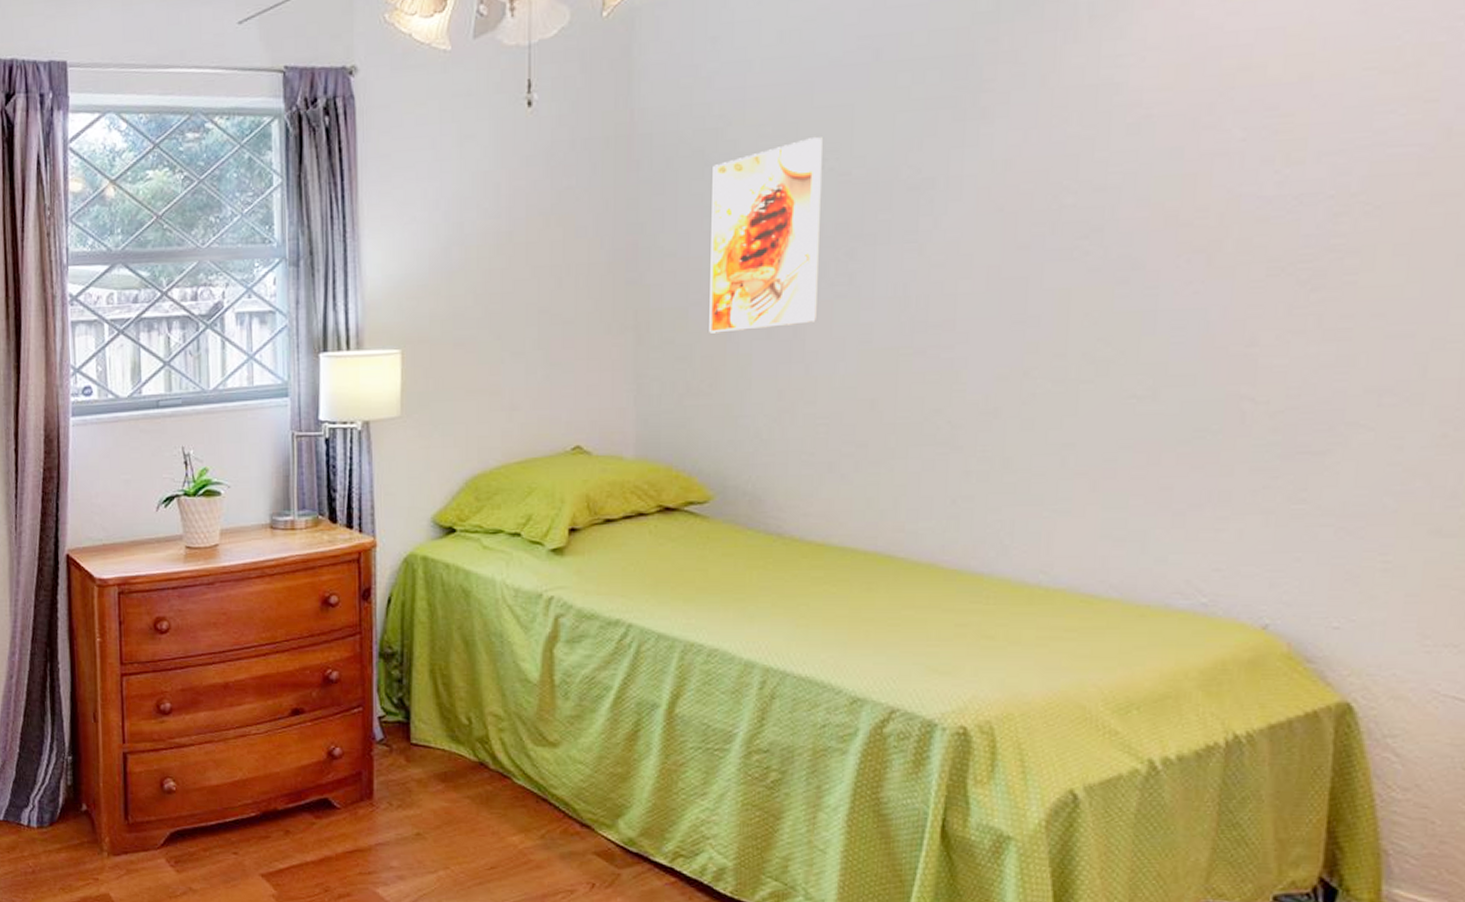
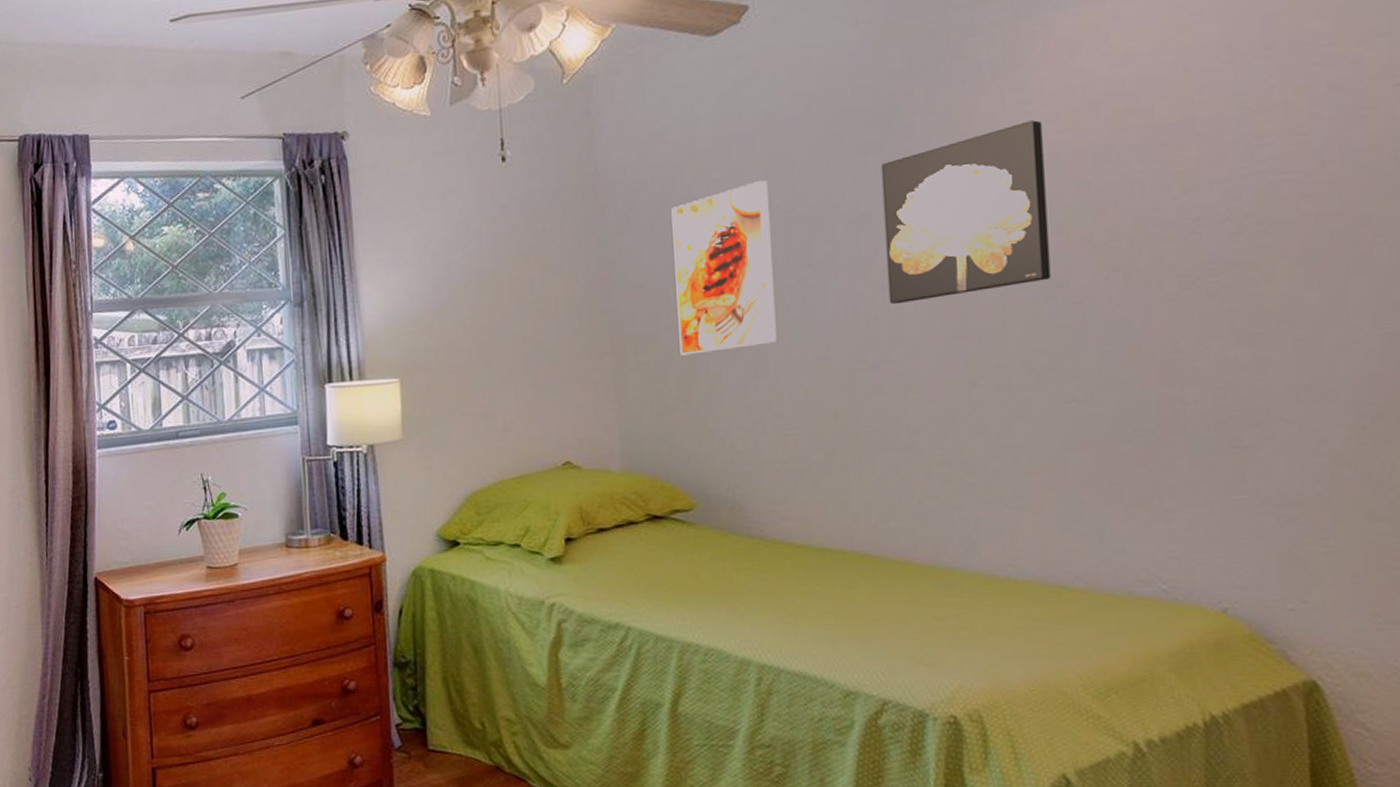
wall art: none [944,75,1139,283] -> present [881,120,1051,304]

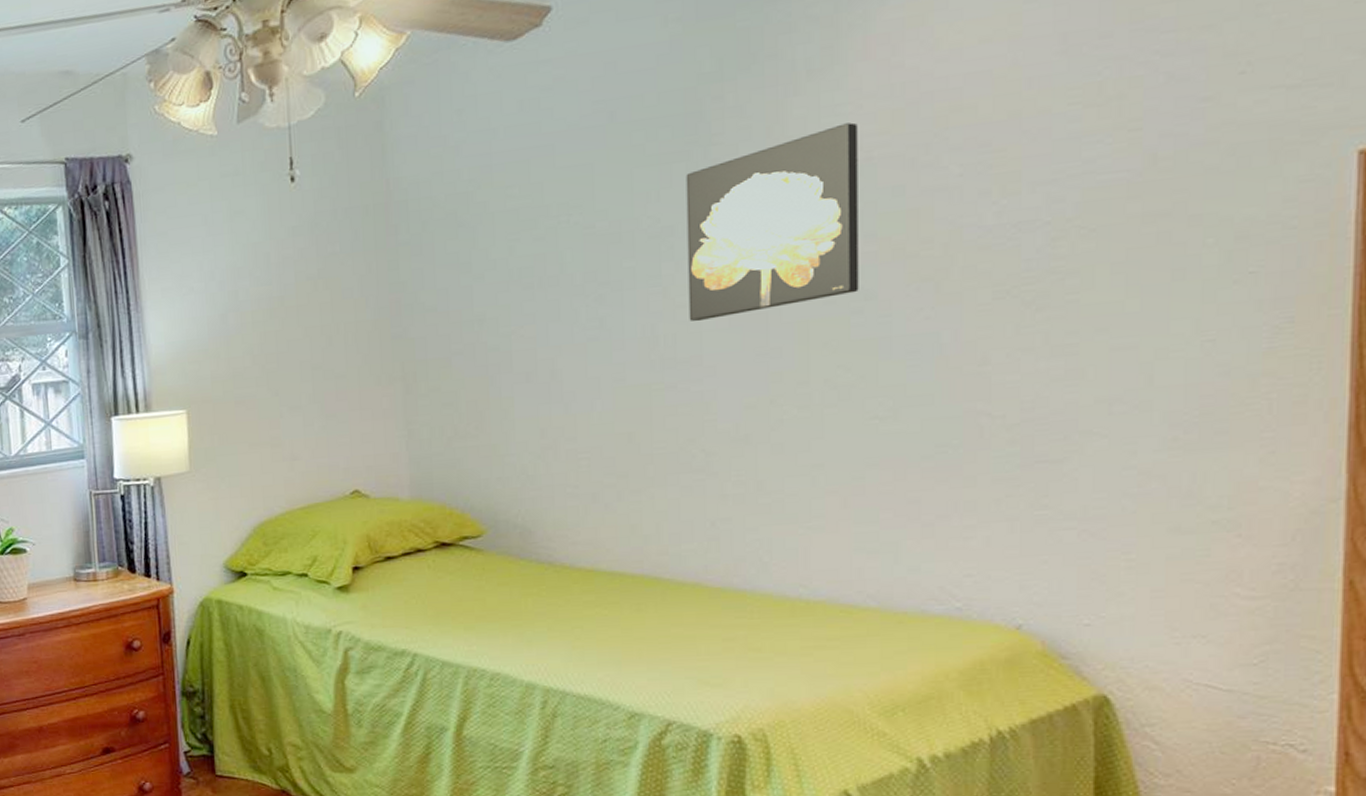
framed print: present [671,180,777,356] -> none [466,195,572,380]

